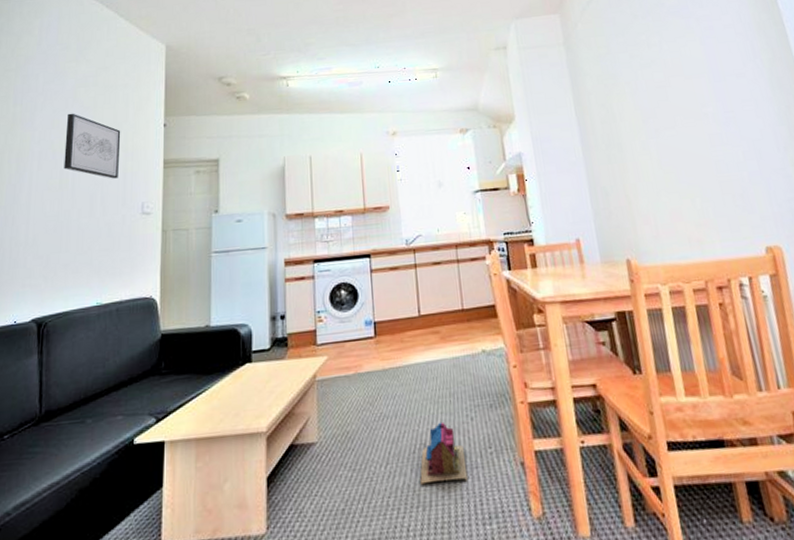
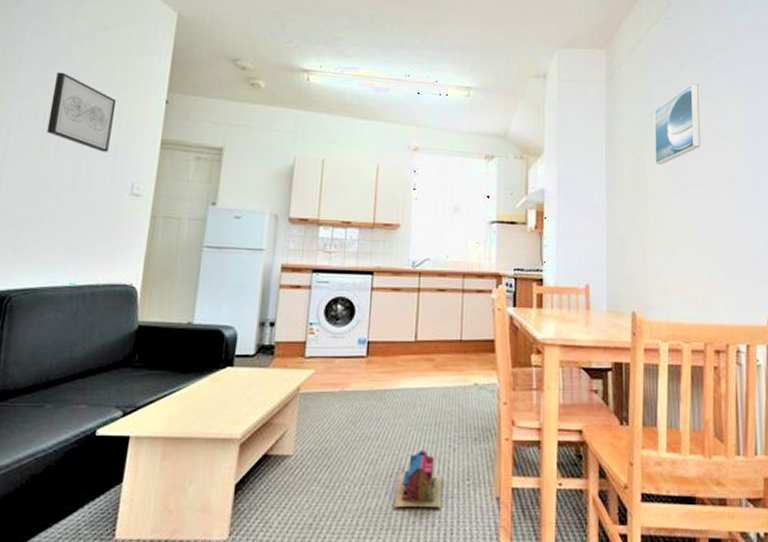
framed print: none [615,30,667,113] -> present [654,83,701,164]

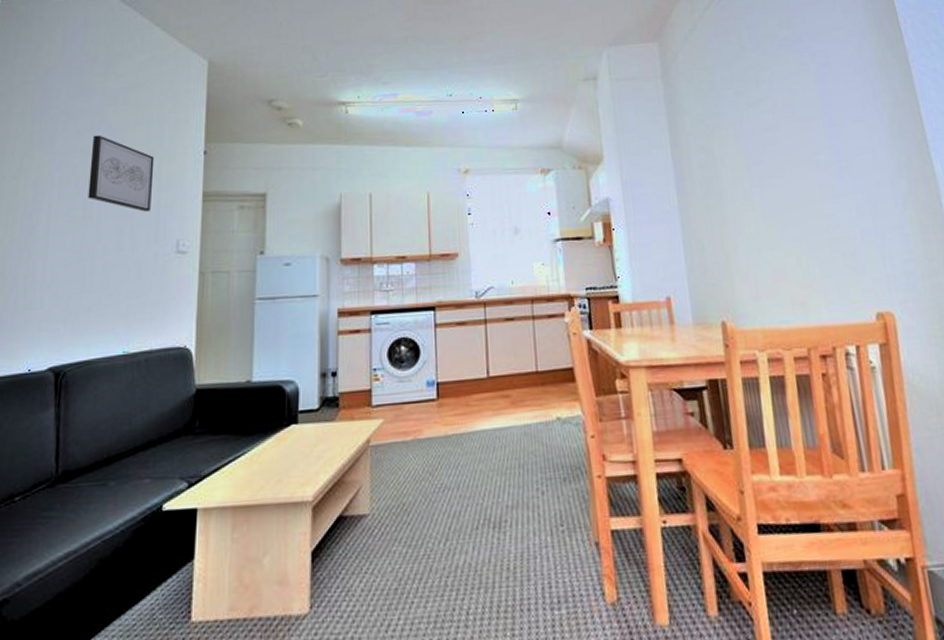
toy house: present [393,449,443,510] -> none [483,495,536,564]
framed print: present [654,83,701,164] -> none [718,65,775,157]

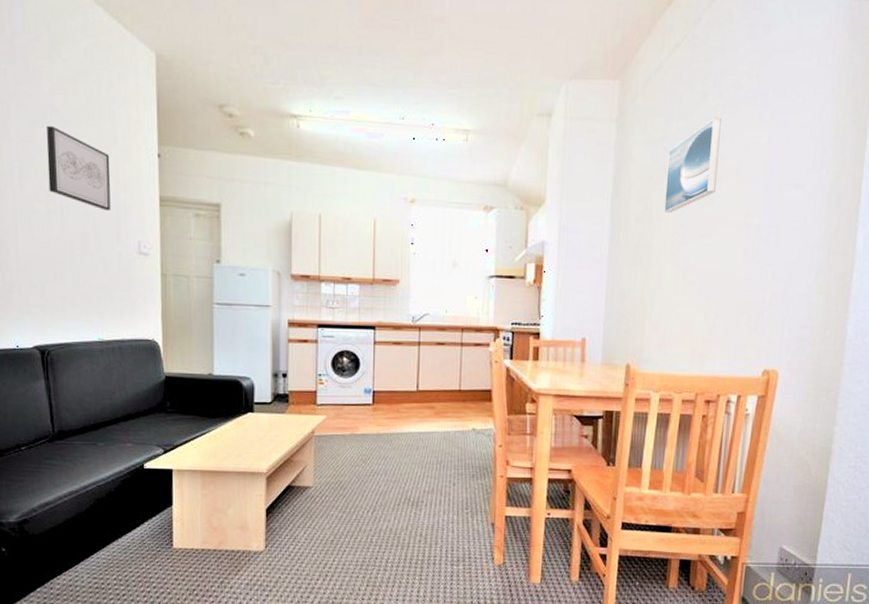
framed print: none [718,65,775,157] -> present [664,117,722,213]

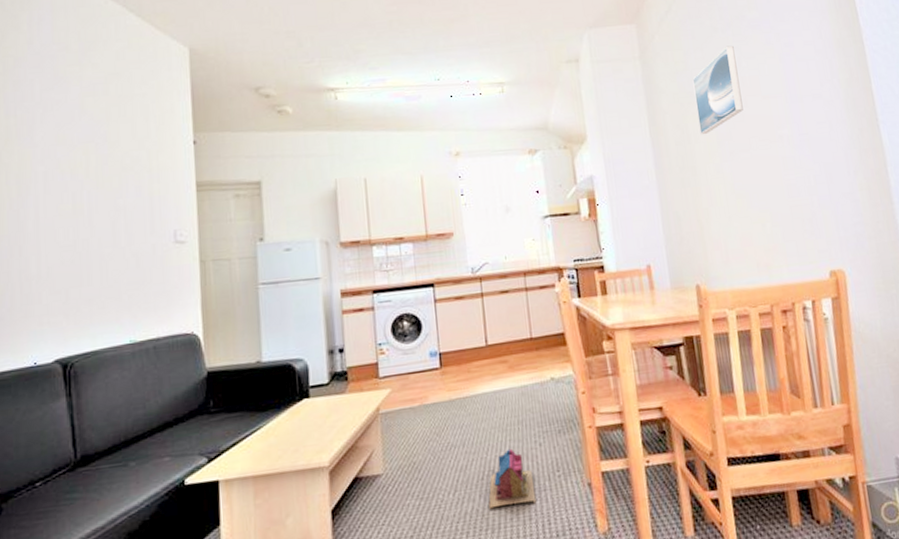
wall art: present [46,125,111,211] -> none [74,127,144,204]
toy house: none [402,483,444,532] -> present [488,448,537,509]

